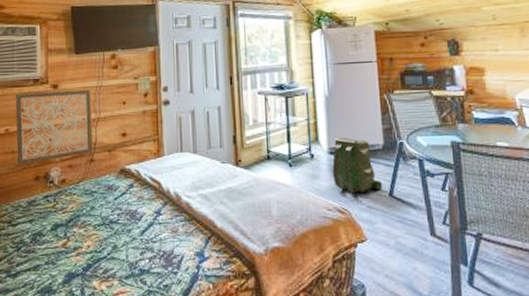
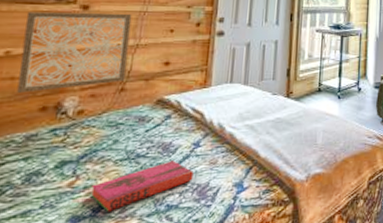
hardback book: none [80,227,159,272] -> present [91,160,194,212]

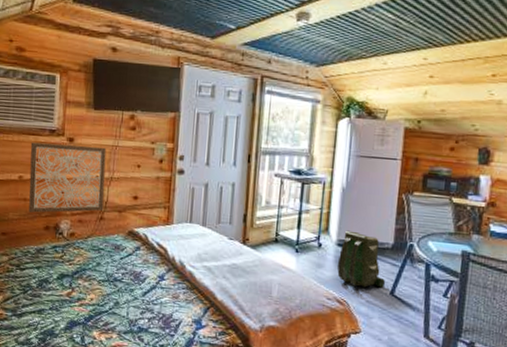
hardback book: present [91,160,194,212] -> none [83,288,159,323]

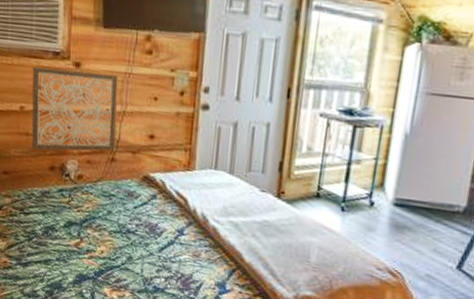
backpack: present [337,230,385,288] -> none [391,187,452,260]

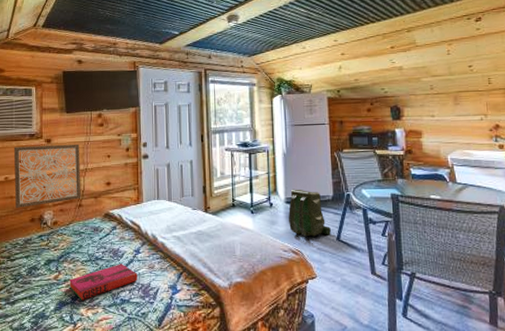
hardback book: none [92,243,178,279] -> present [69,263,138,301]
backpack: none [391,187,452,260] -> present [288,189,331,237]

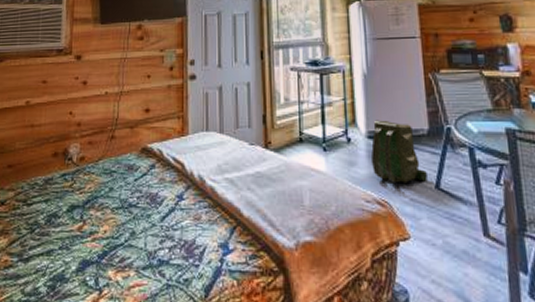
wall art: present [13,144,81,208] -> none [36,61,115,139]
hardback book: present [69,263,138,301] -> none [96,213,180,260]

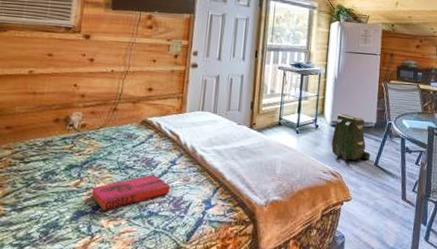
hardback book: none [96,213,180,260] -> present [91,174,170,211]

